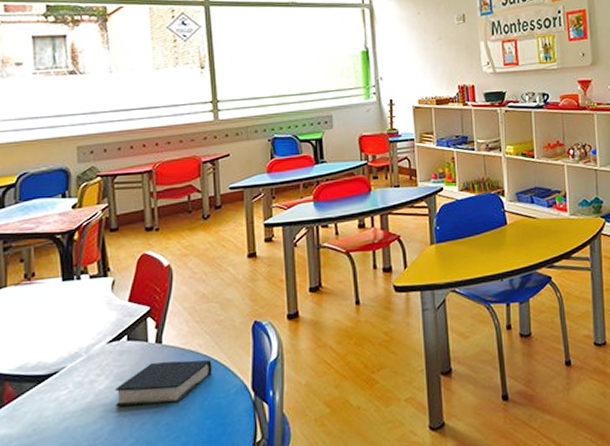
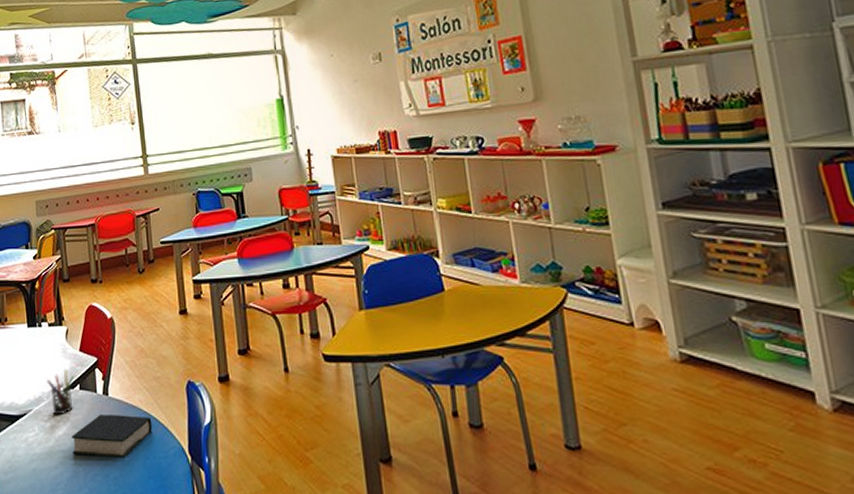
pen holder: none [86,322,121,370] -> present [47,370,75,415]

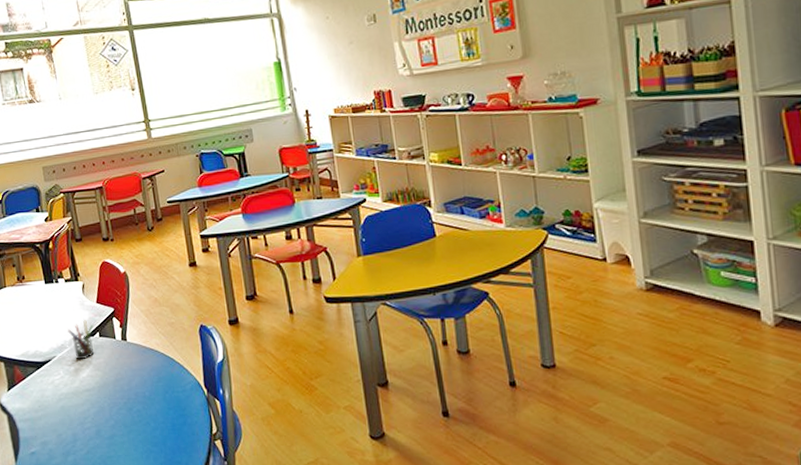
book: present [72,415,152,459] -> none [95,357,170,394]

